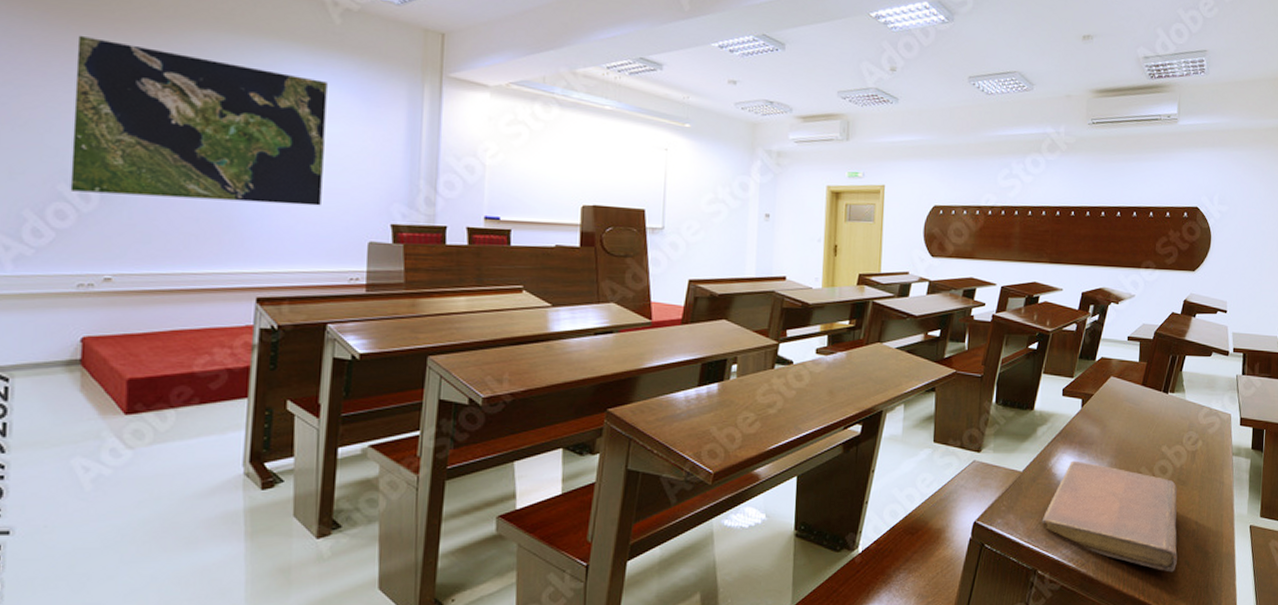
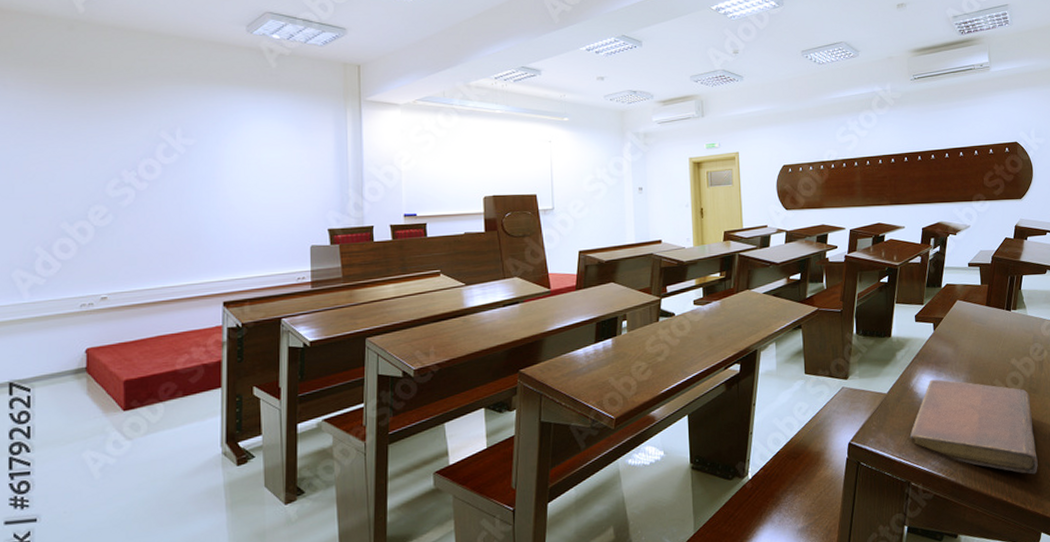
world map: present [70,35,327,206] -> none [71,100,270,228]

